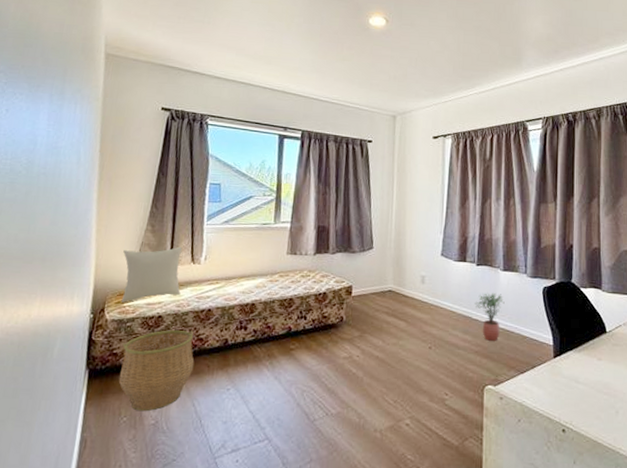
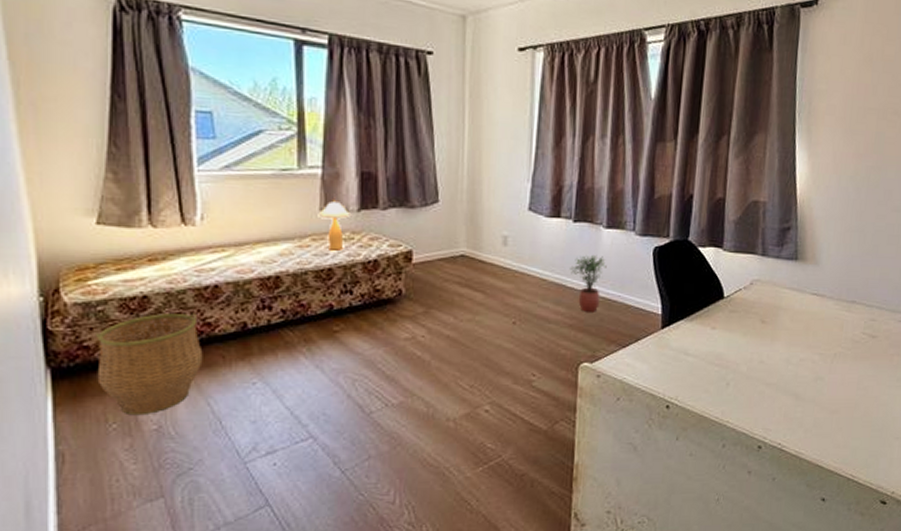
pillow: present [121,246,183,303] -> none [74,201,171,280]
table lamp: none [286,245,308,285] -> present [319,198,350,251]

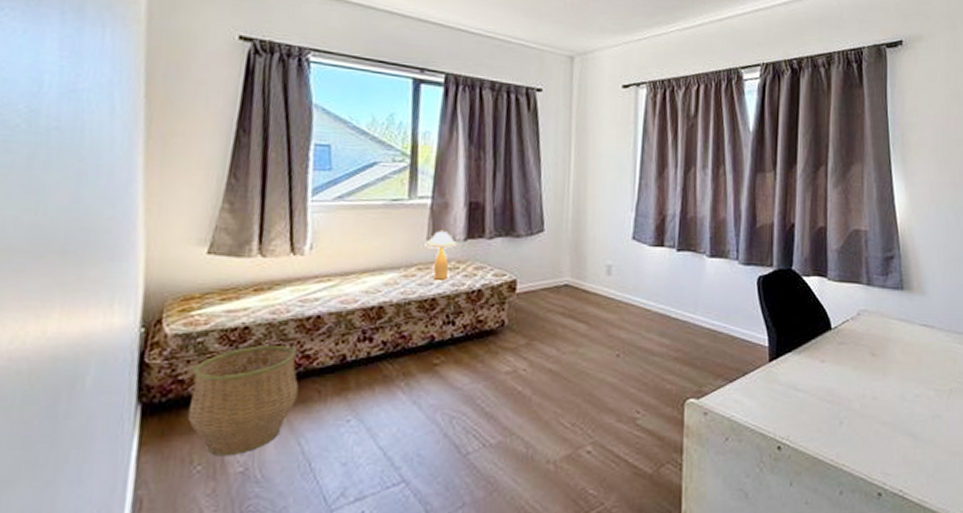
potted plant: present [570,254,606,312] -> none [674,284,710,344]

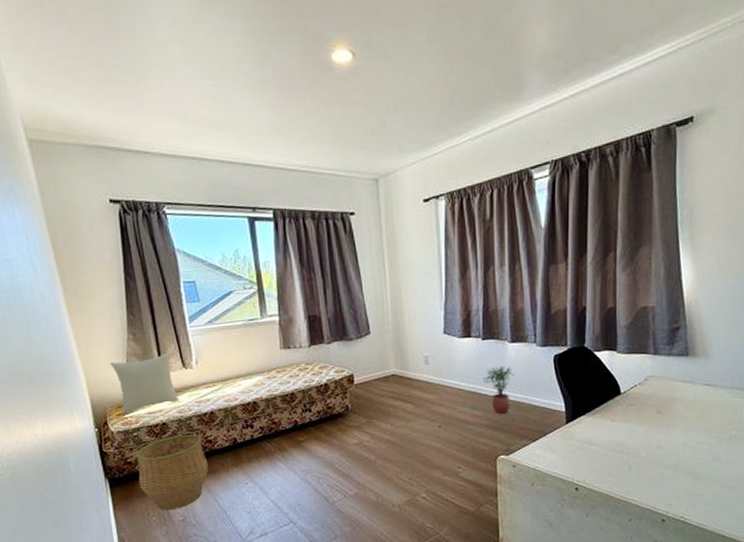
pillow: none [187,231,277,311] -> present [110,352,179,414]
table lamp: present [426,228,457,280] -> none [280,338,303,379]
potted plant: none [674,284,710,344] -> present [482,365,513,414]

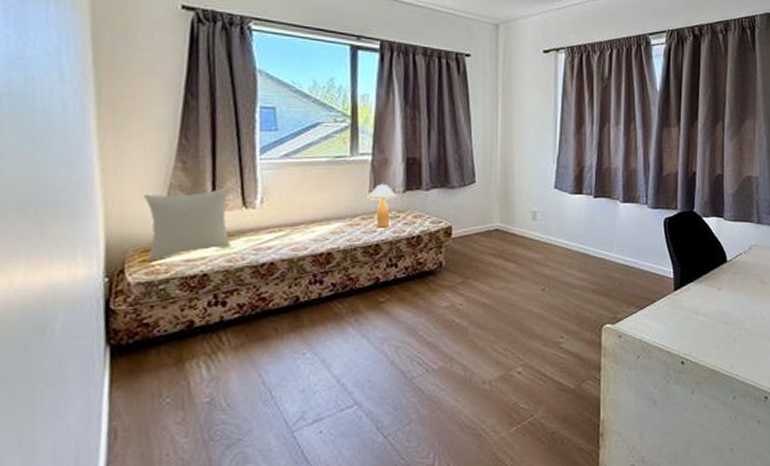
basket: present [134,433,209,510] -> none [154,289,257,389]
table lamp: none [280,338,303,379] -> present [369,181,397,228]
potted plant: present [482,365,513,414] -> none [592,226,623,278]

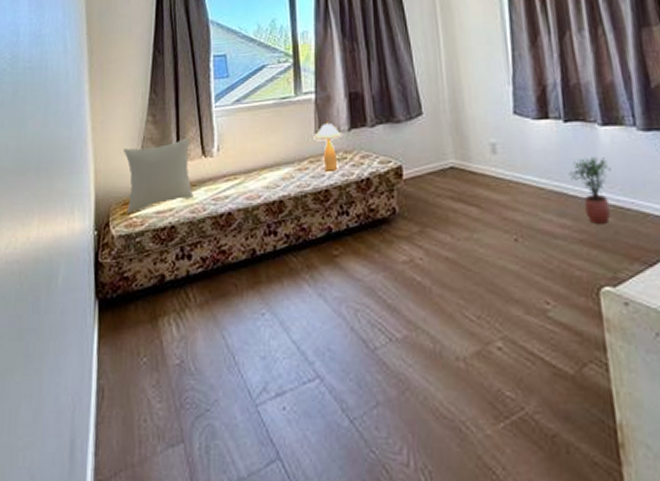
potted plant: none [592,226,623,278] -> present [568,156,611,224]

